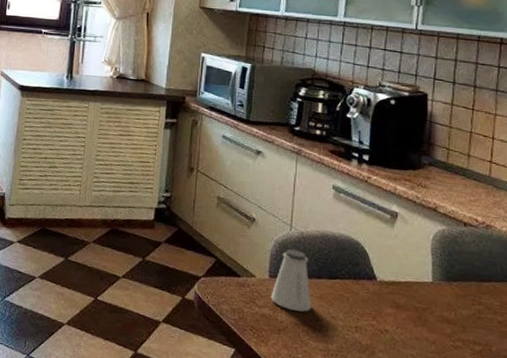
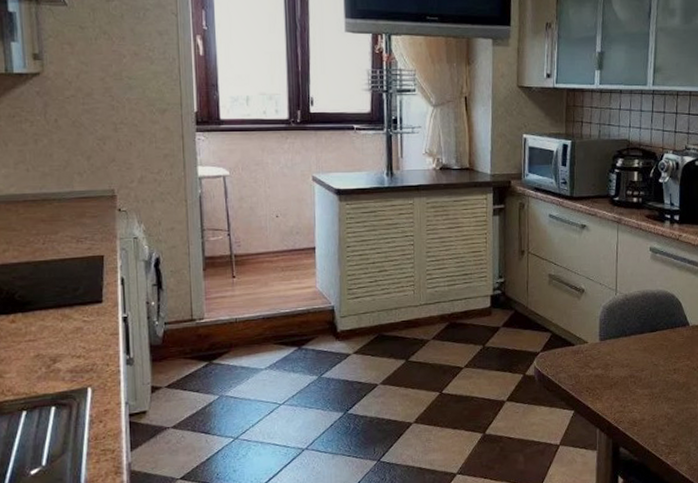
saltshaker: present [270,249,312,312] -> none [602,312,637,366]

